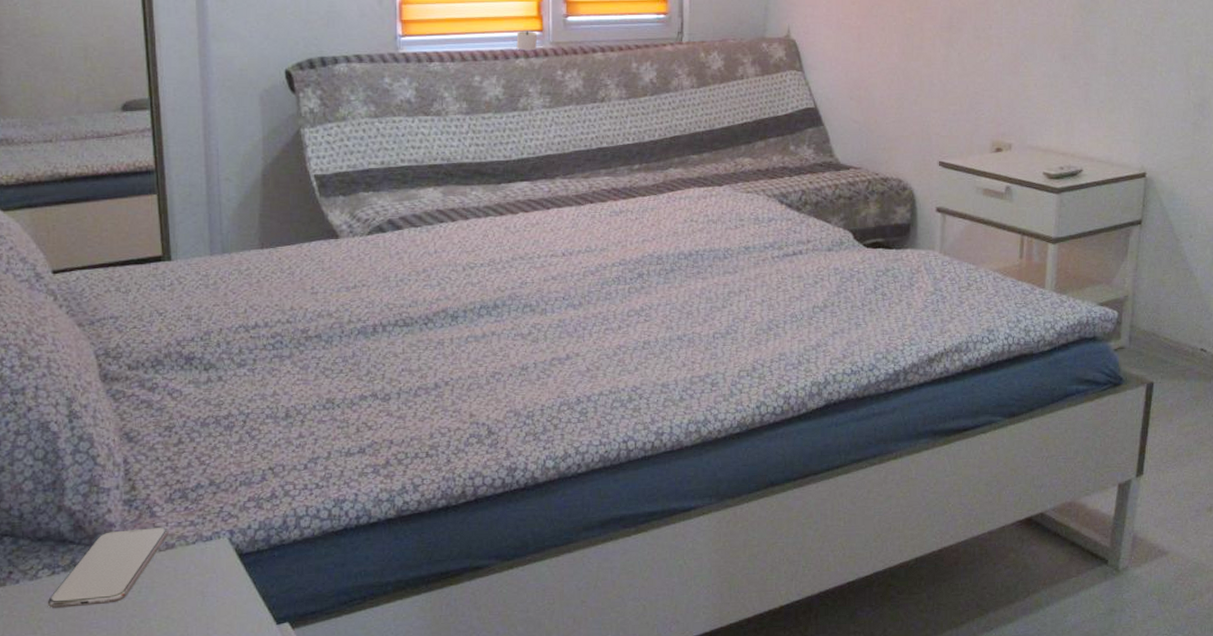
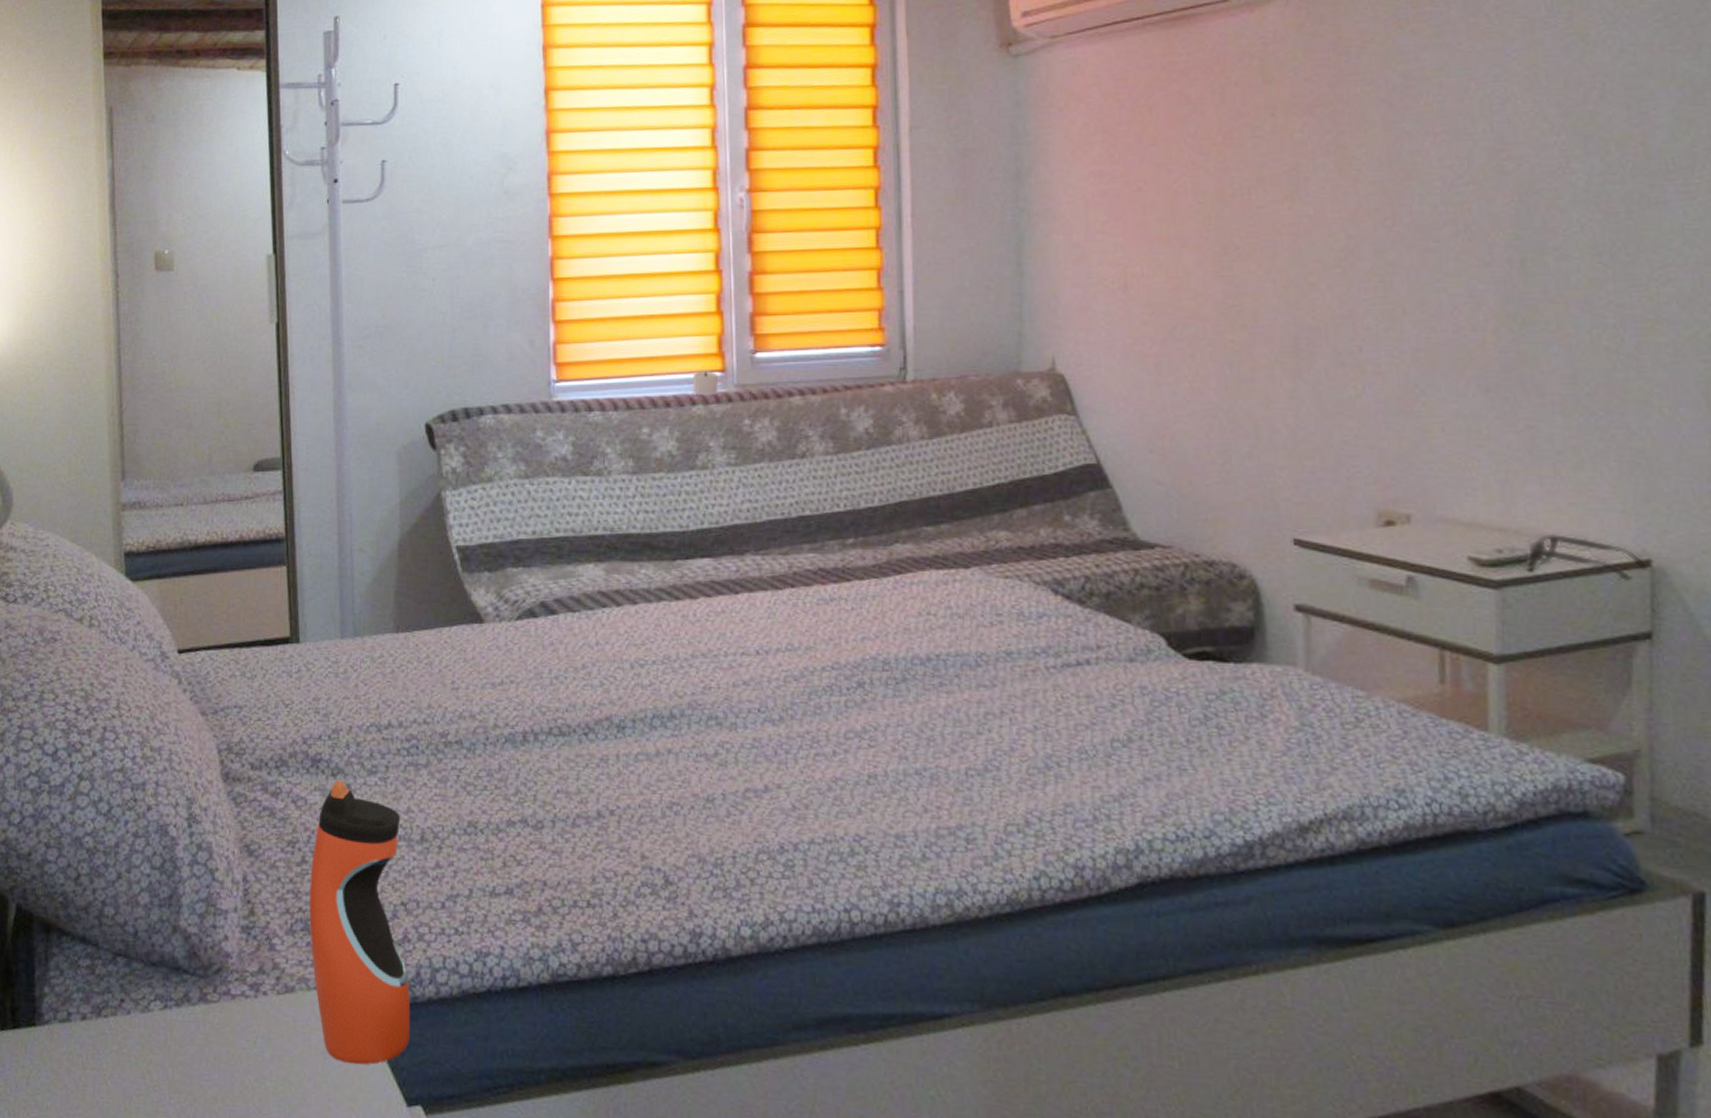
phone: present [47,527,169,608] -> none [158,963,289,1053]
water bottle: none [186,373,279,599] -> present [309,779,411,1065]
eyeglasses: none [1076,155,1143,187] -> present [1525,532,1647,581]

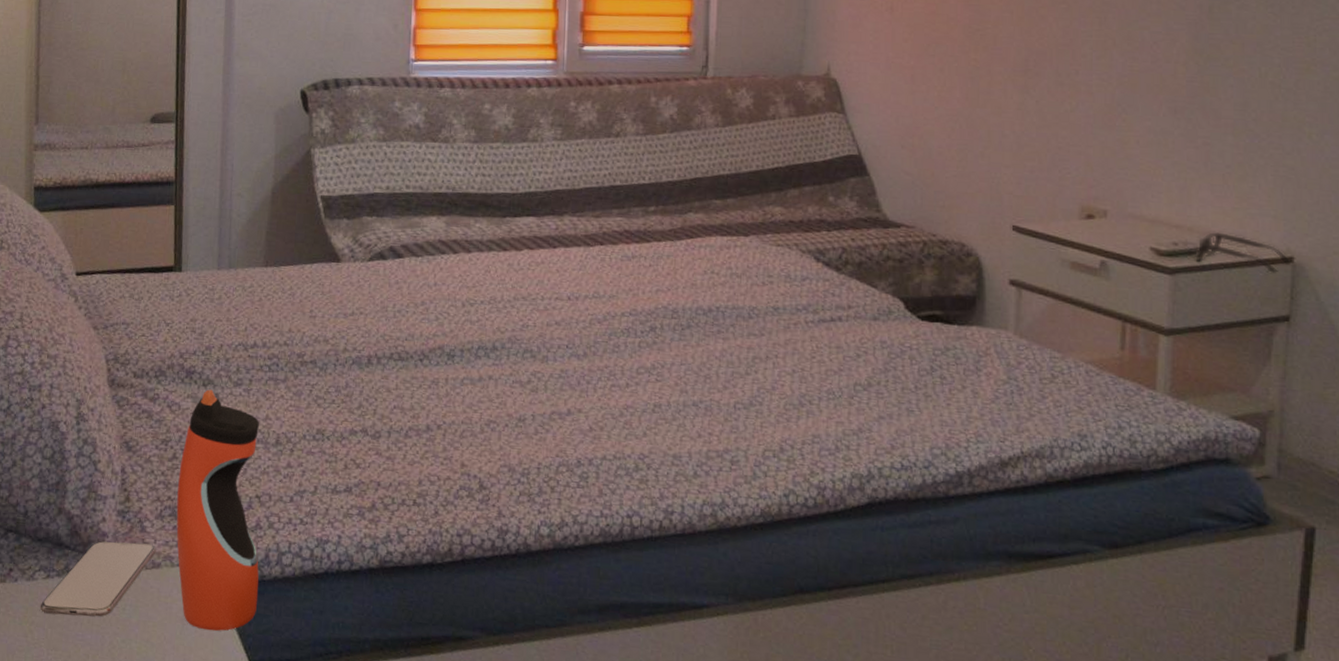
phone: none [158,963,289,1053] -> present [40,541,156,617]
candle: present [692,371,719,396] -> none [529,59,552,80]

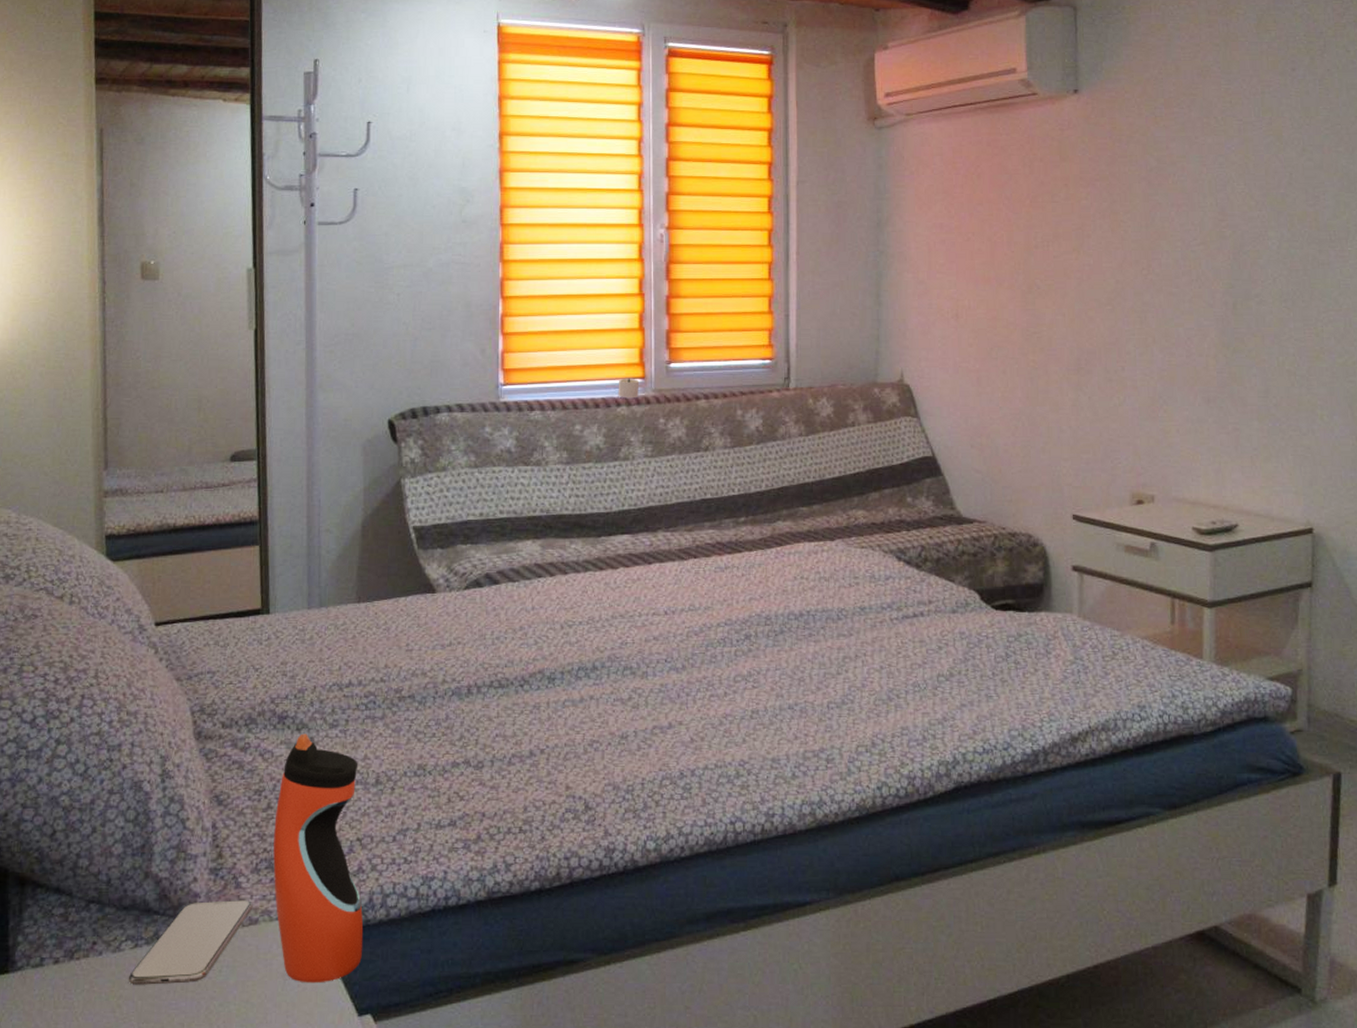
candle: none [529,59,552,80] -> present [618,378,640,399]
eyeglasses: present [1195,231,1290,273] -> none [1231,509,1310,544]

